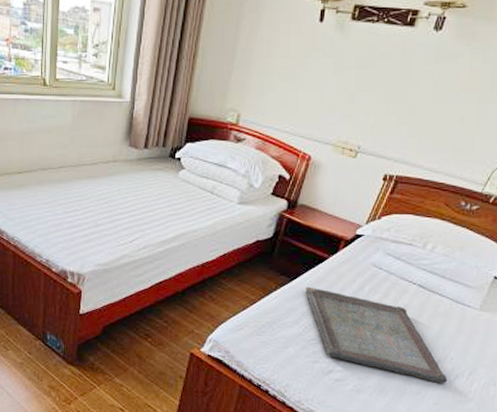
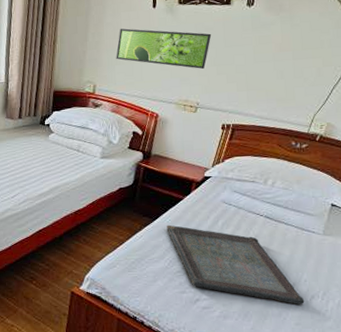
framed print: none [268,46,387,106] -> present [116,28,212,70]

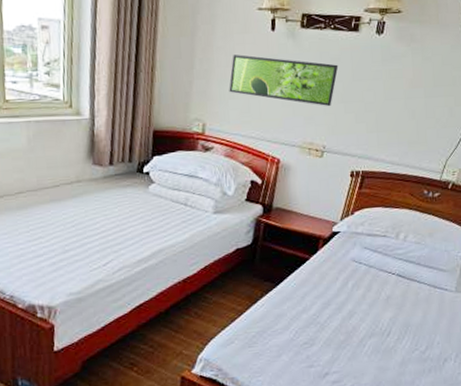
serving tray: present [166,225,305,304] -> none [291,289,438,370]

